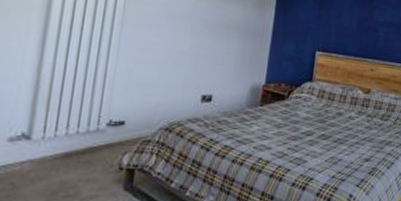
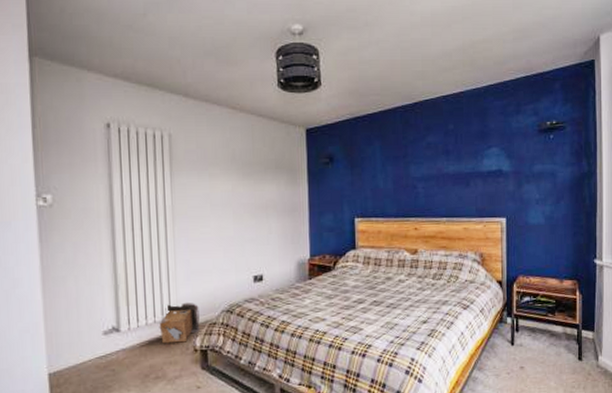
wooden crate: none [81,114,134,159] -> present [159,302,200,344]

